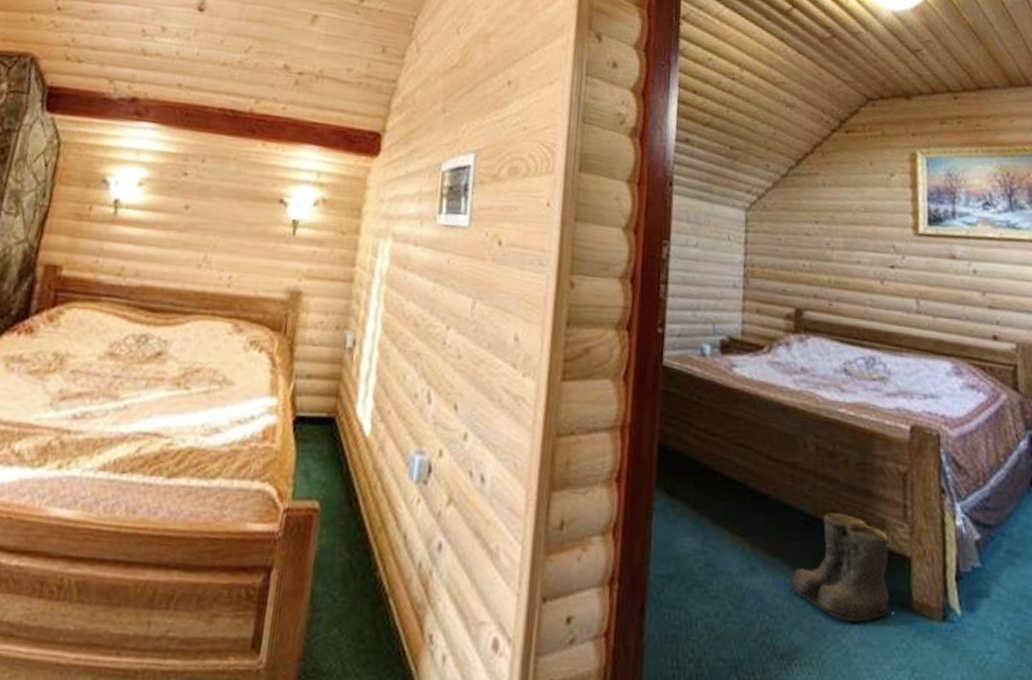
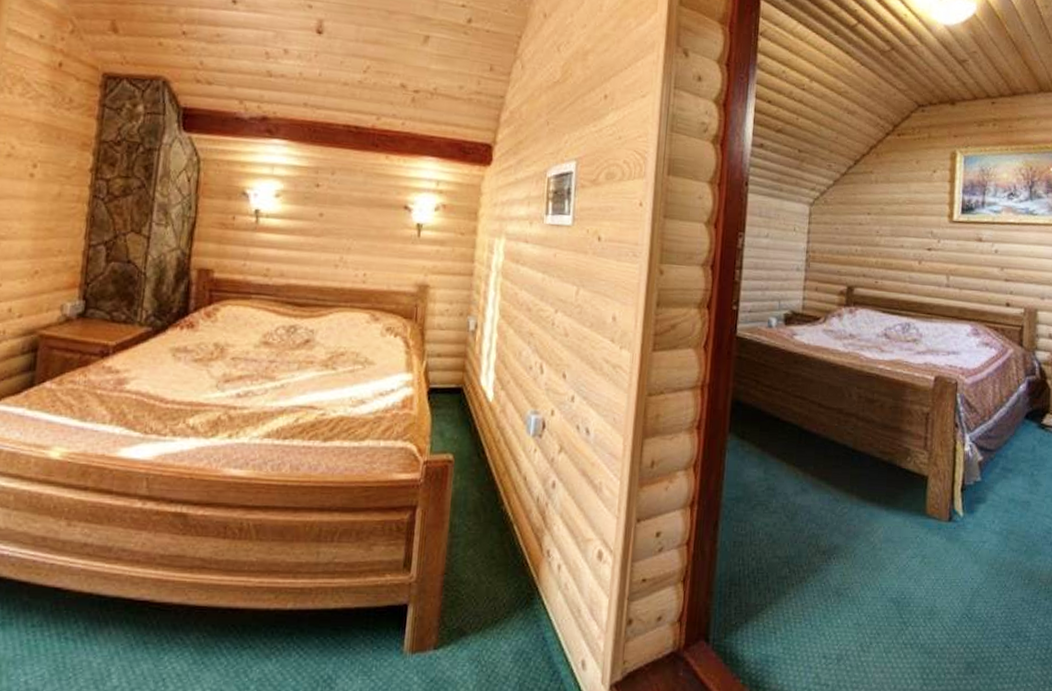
boots: present [789,513,892,623] -> none [832,446,913,525]

